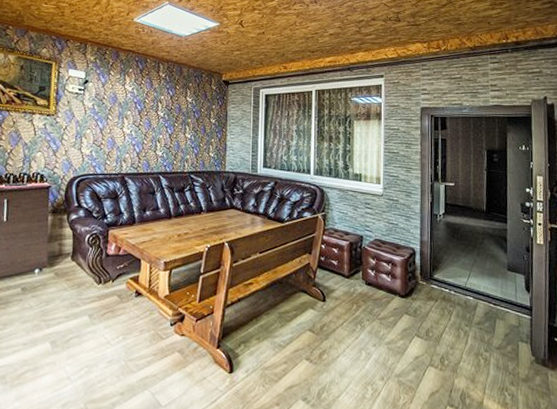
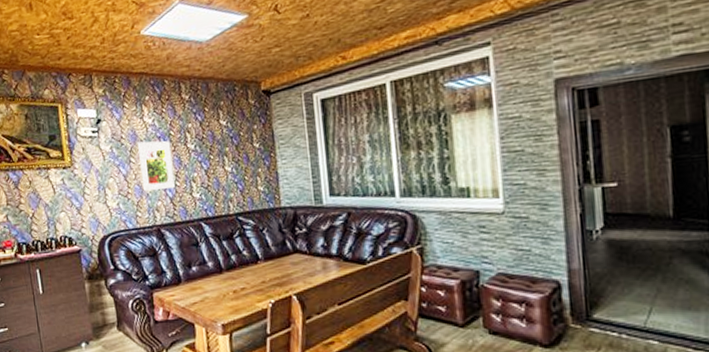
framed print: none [114,104,145,146] -> present [137,140,175,191]

